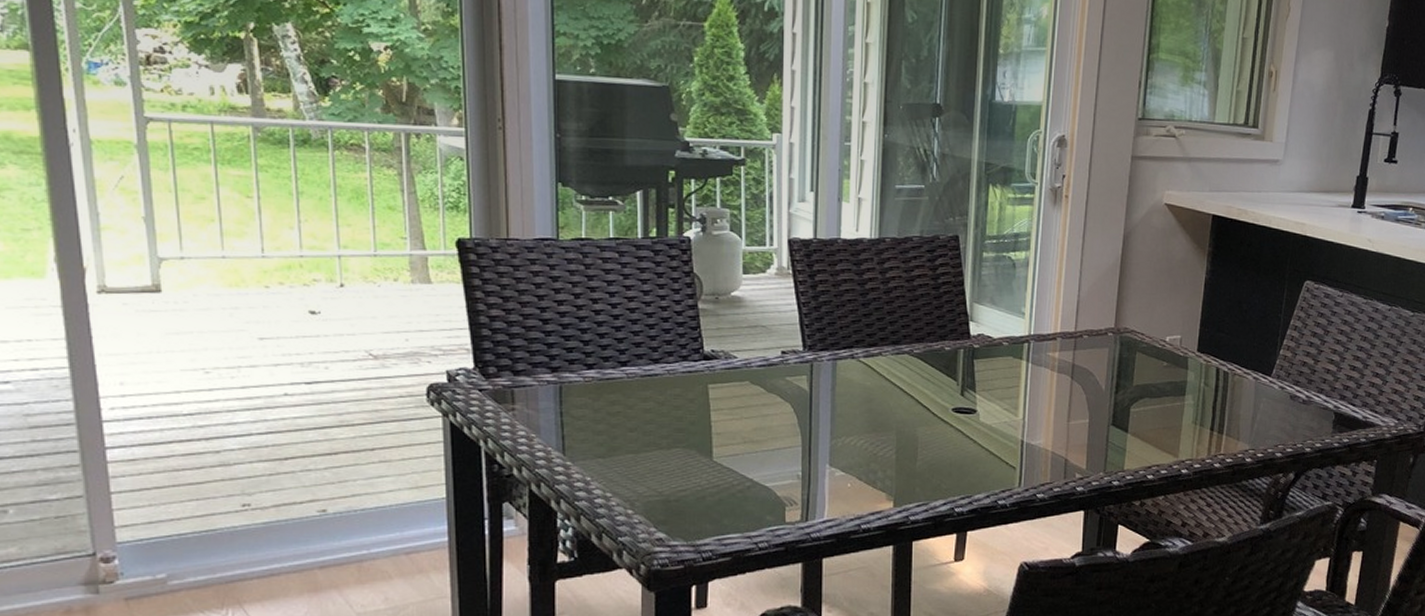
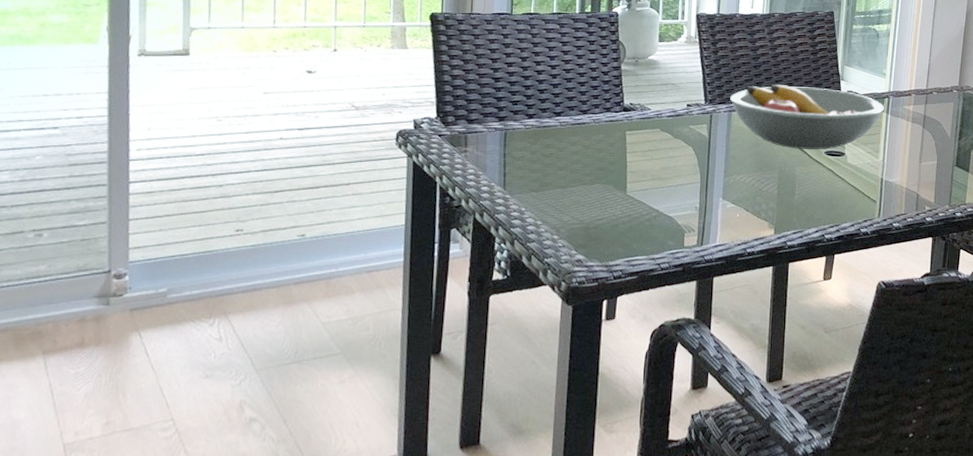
fruit bowl: none [834,327,1025,407] -> present [730,85,885,150]

